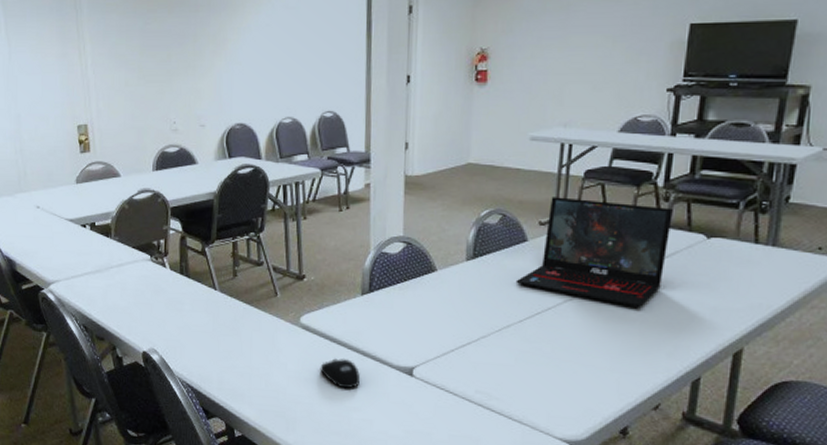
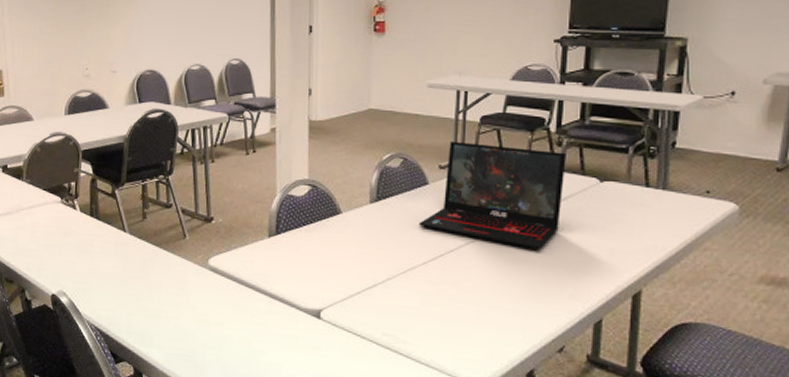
computer mouse: present [320,358,361,389] -> none [228,301,269,332]

